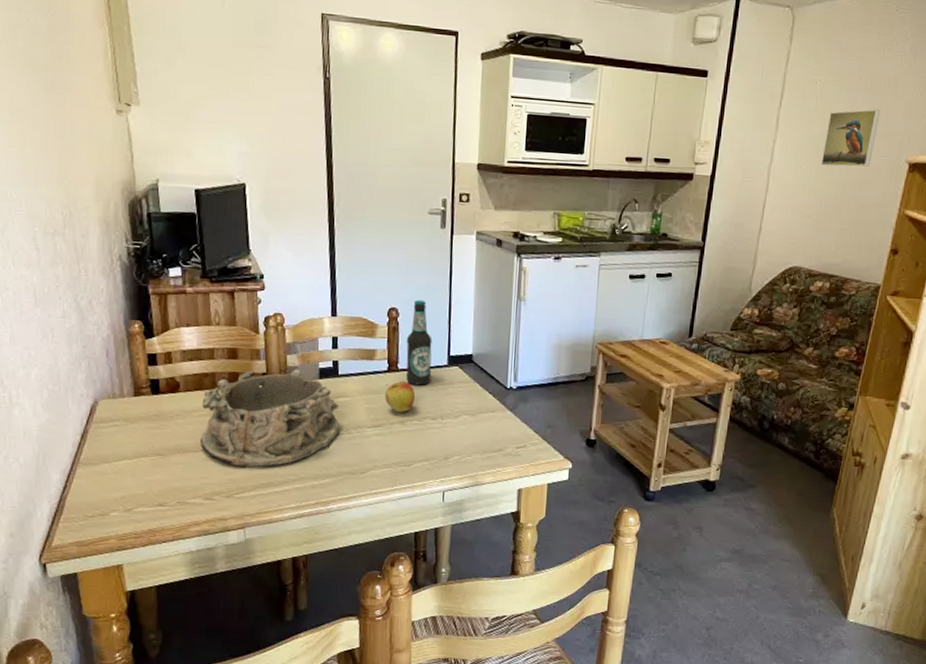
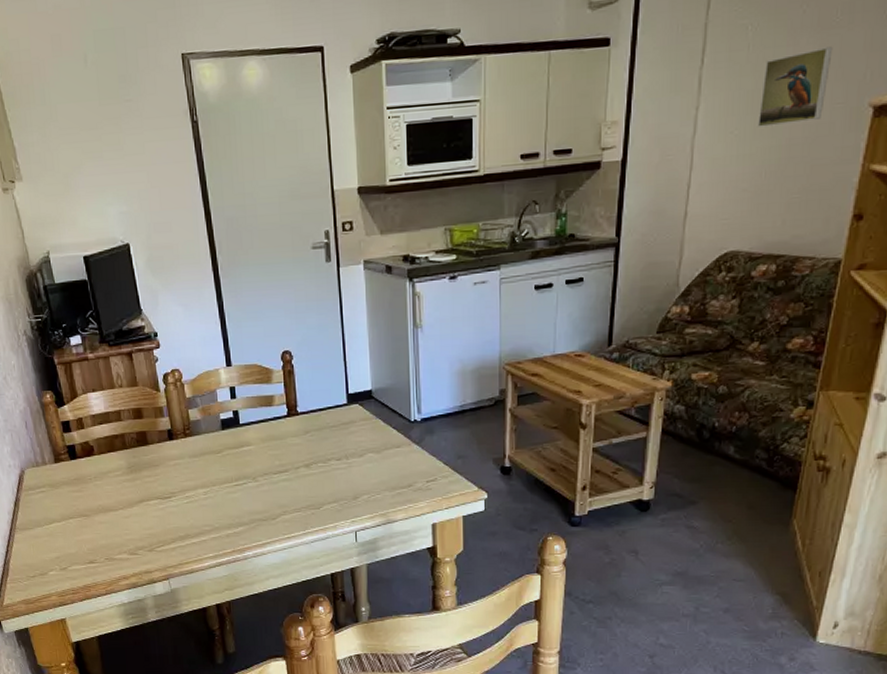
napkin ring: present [200,369,340,467] -> none [116,422,247,522]
apple: present [384,381,415,413] -> none [286,425,317,457]
bottle: present [406,299,432,385] -> none [303,339,332,427]

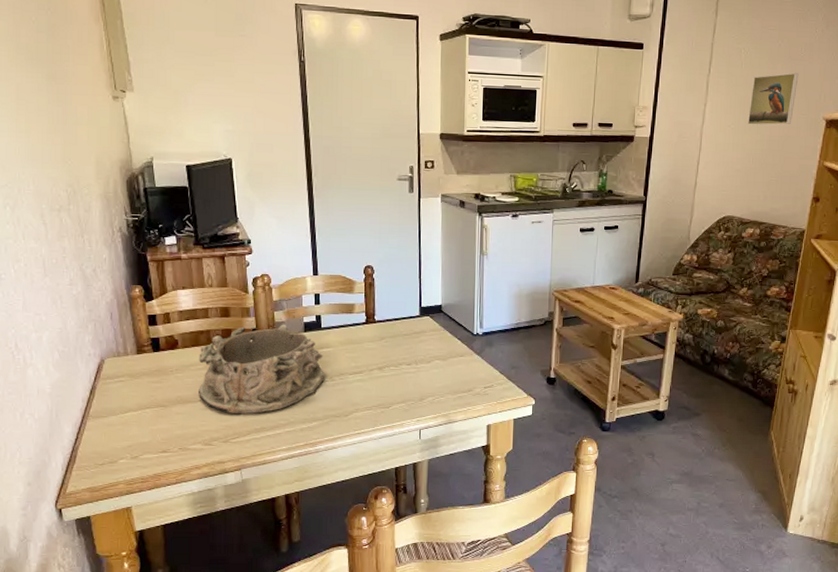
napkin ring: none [116,422,247,522] -> present [199,324,324,415]

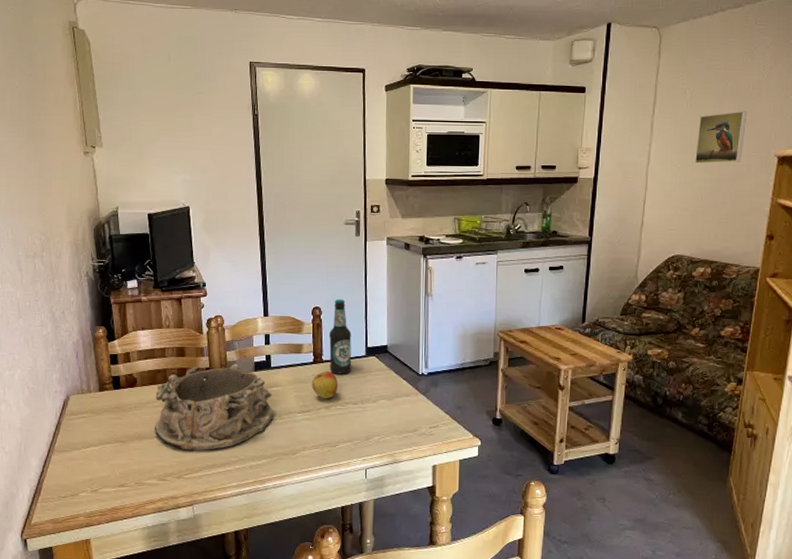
apple: none [363,332,391,360] -> present [311,371,338,399]
bottle: none [382,257,406,335] -> present [329,299,352,374]

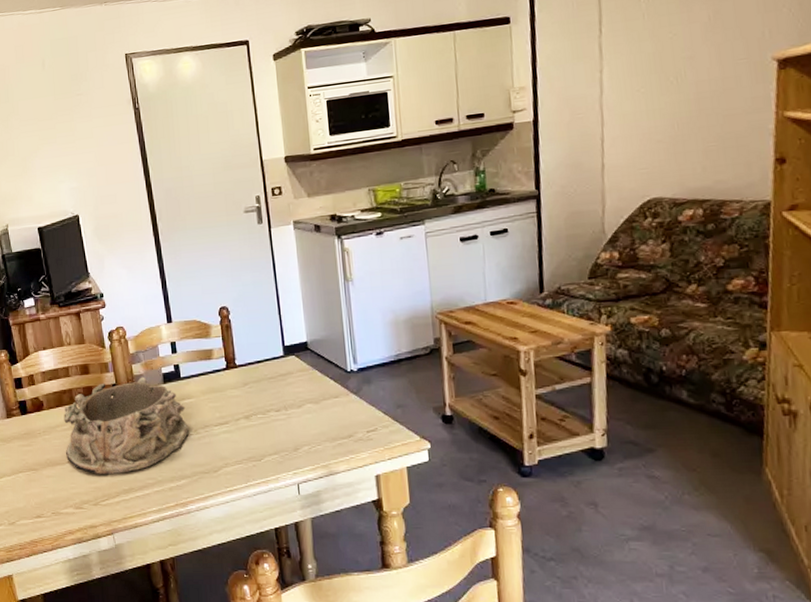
apple: present [311,371,338,399] -> none [226,377,256,408]
bottle: present [329,299,352,374] -> none [240,295,270,379]
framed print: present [694,111,747,164] -> none [662,10,727,85]

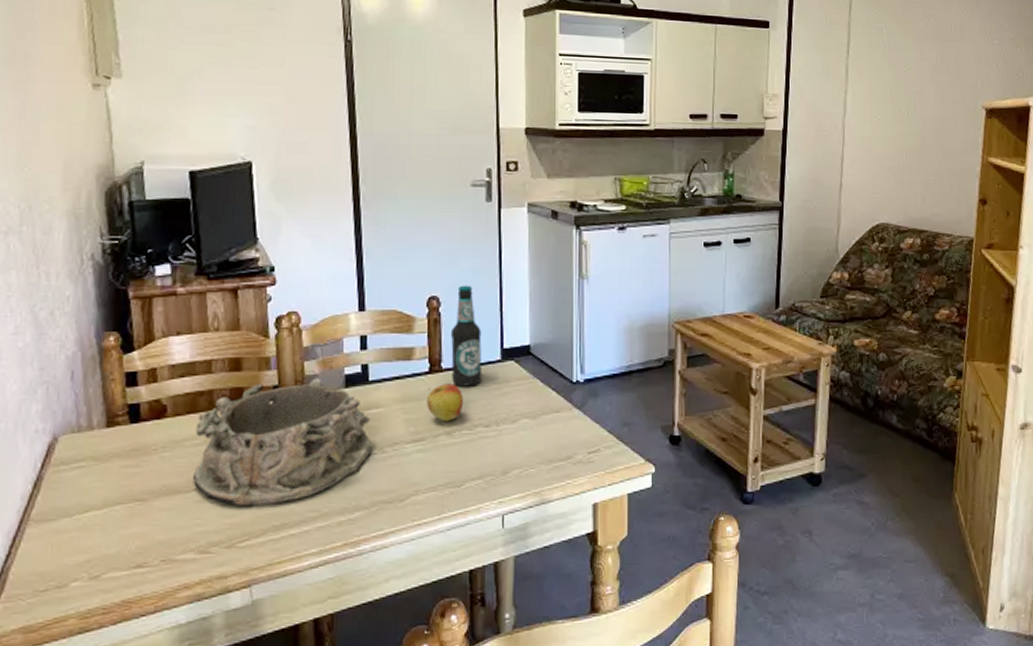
apple: none [226,377,256,408] -> present [426,384,463,422]
bottle: none [240,295,270,379] -> present [451,285,482,387]

